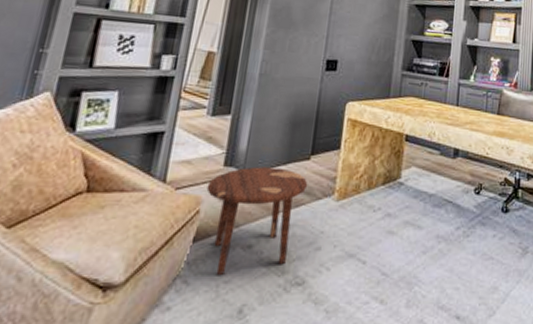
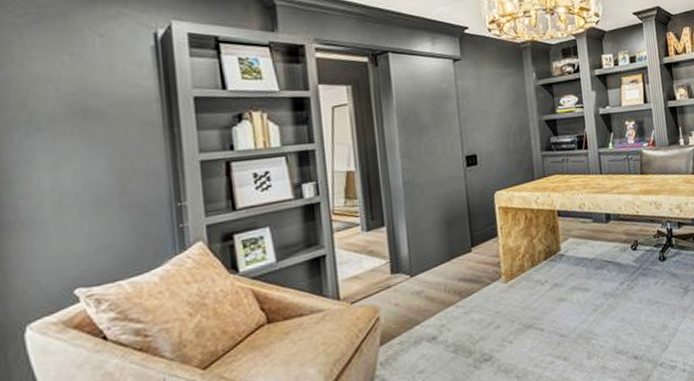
side table: present [206,166,308,275] -> none [380,264,475,368]

